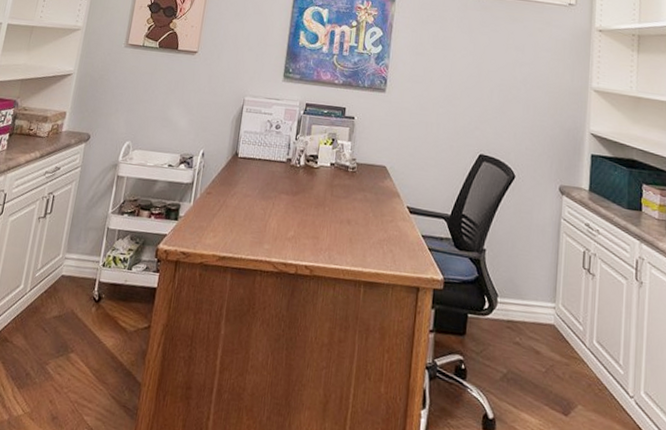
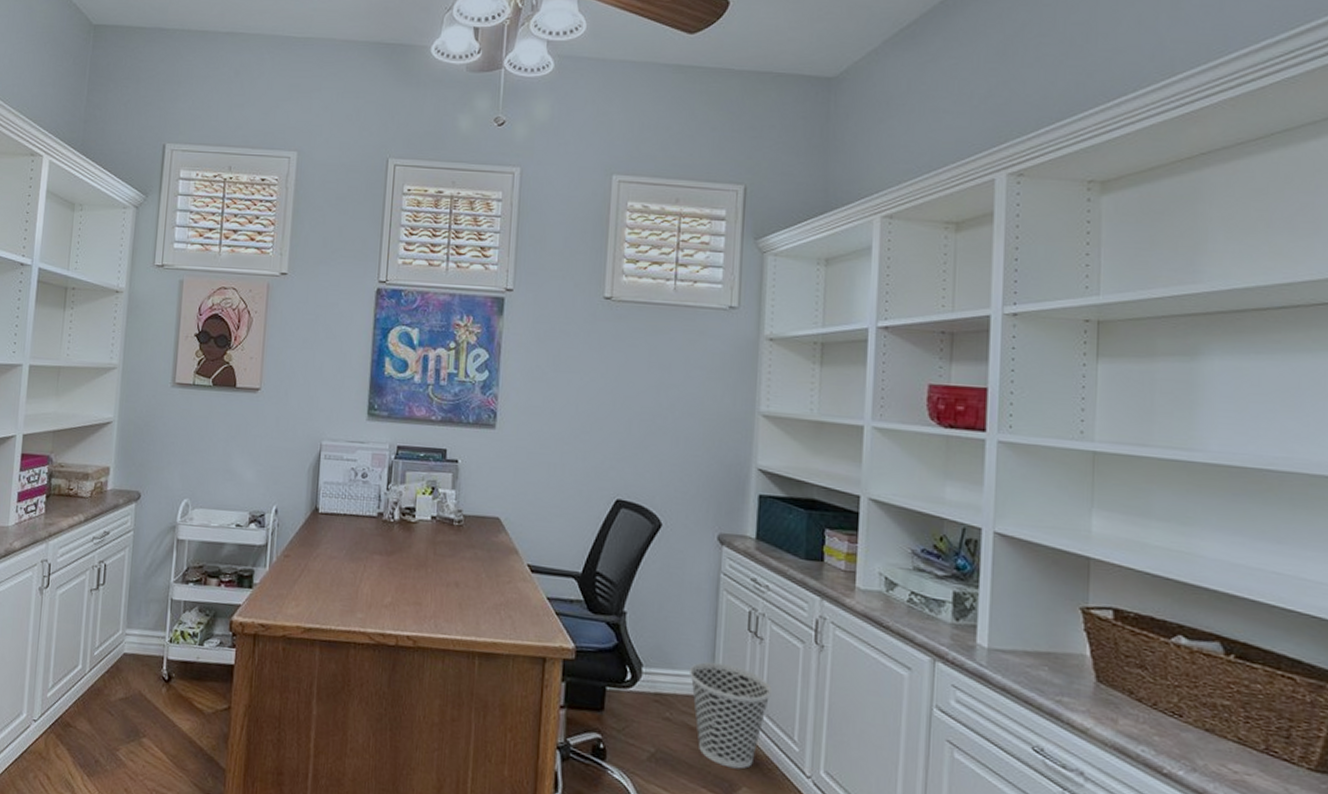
wastebasket: none [536,294,602,389] -> present [690,662,772,769]

